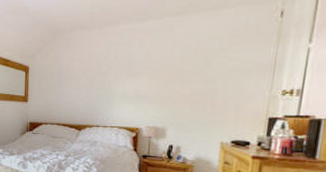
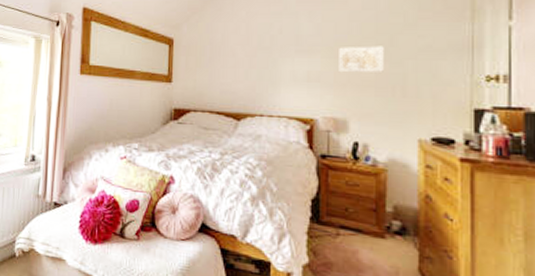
wall art: none [161,68,200,91] -> present [339,46,384,73]

